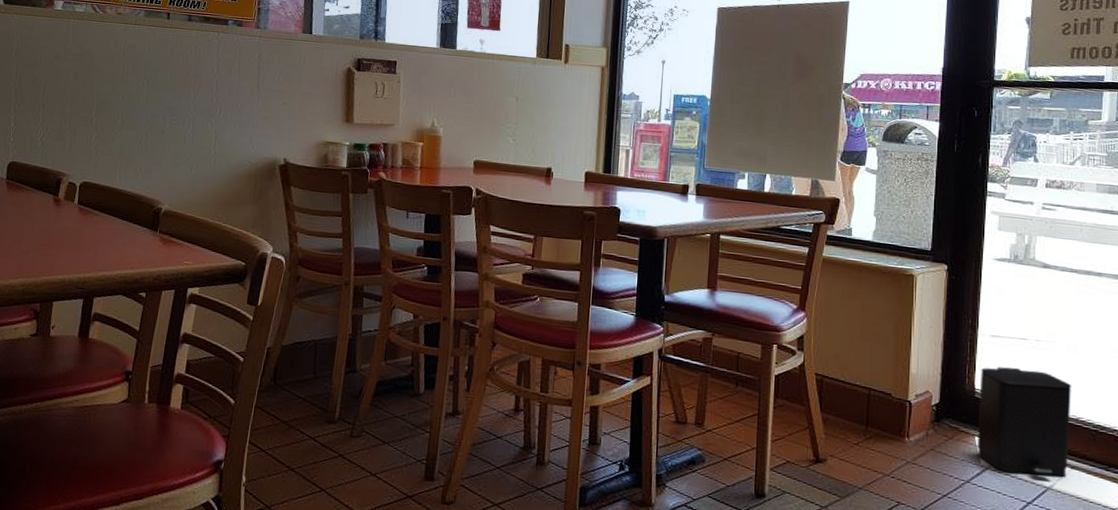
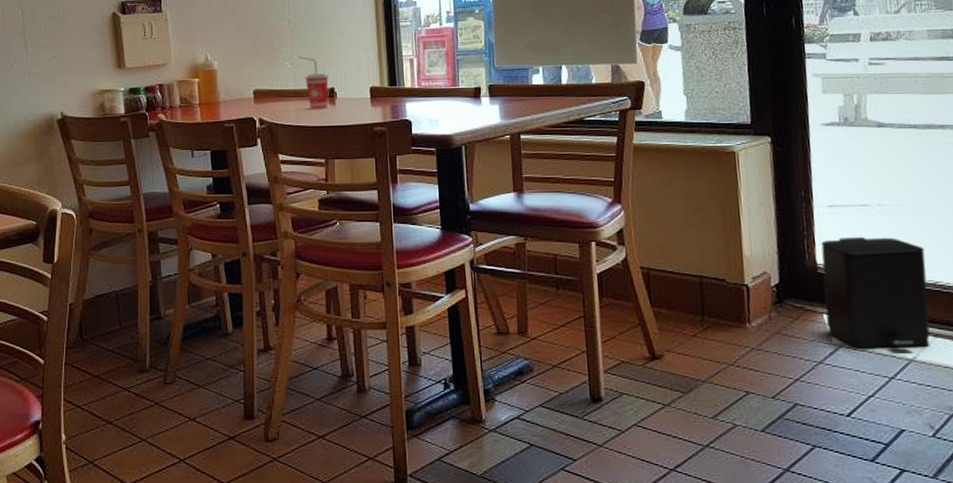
beverage cup: none [521,133,548,187] -> present [298,56,329,109]

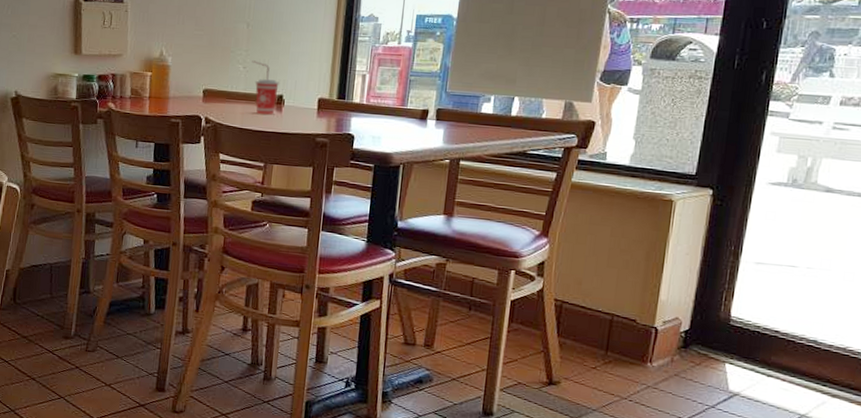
pedal bin: present [821,237,931,349] -> none [726,294,843,405]

